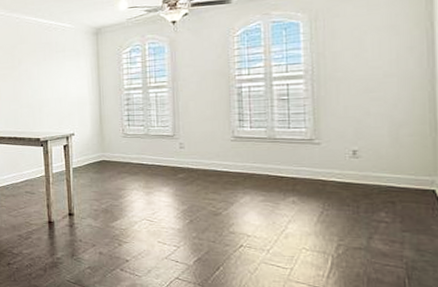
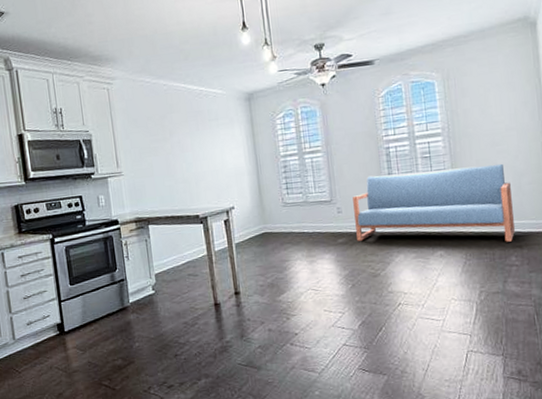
sofa: none [197,111,387,196] -> present [353,163,515,242]

